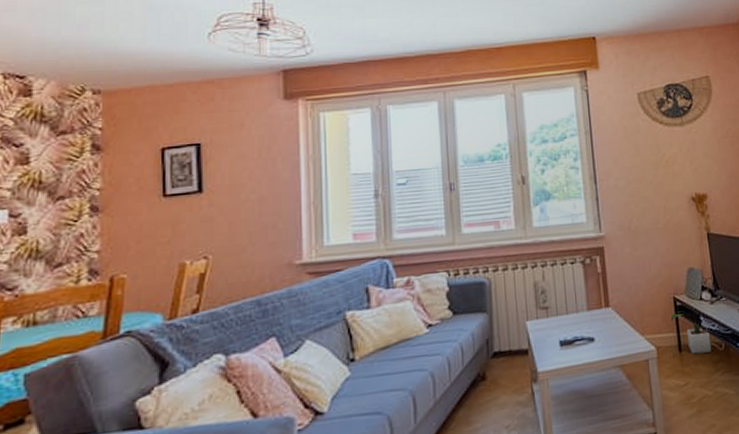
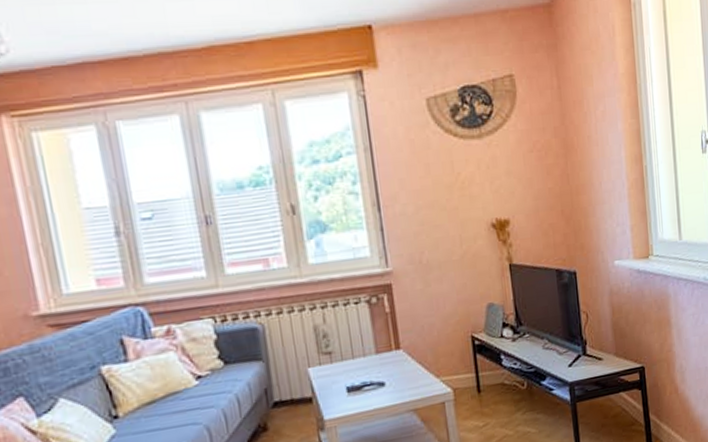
potted plant: present [670,311,711,354] -> none [468,350,512,395]

